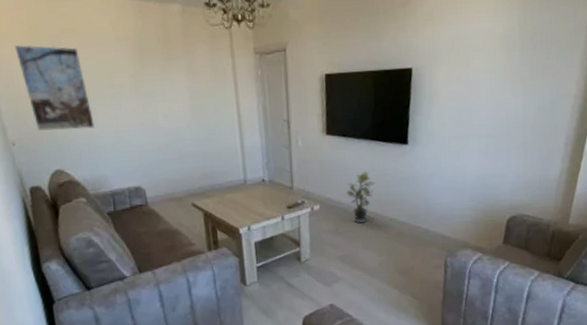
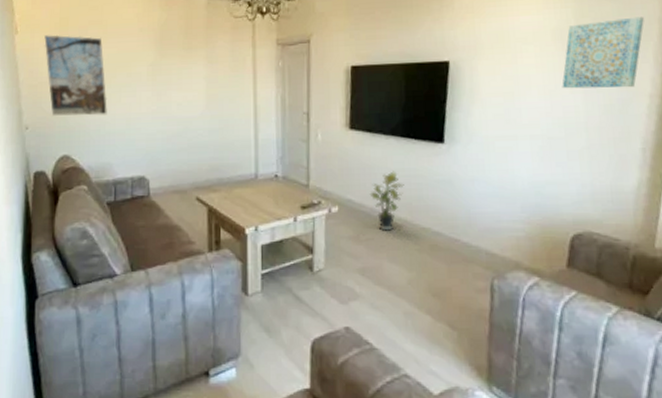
wall art: none [506,24,575,92] -> present [562,16,644,89]

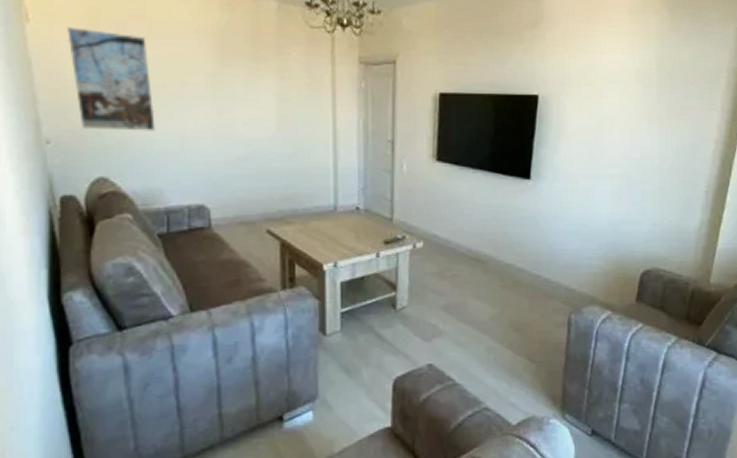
potted plant: present [369,171,404,231] -> none [455,206,490,267]
wall art: present [562,16,644,89] -> none [641,64,715,133]

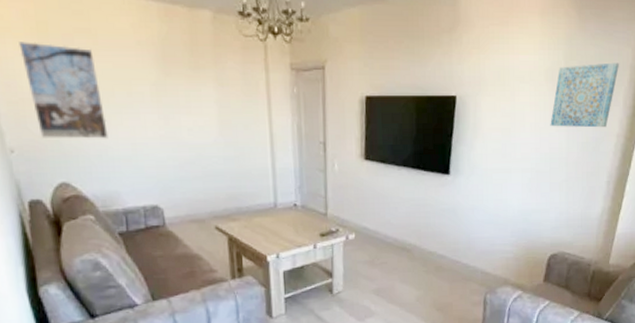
wall art: none [641,64,715,133] -> present [550,62,619,128]

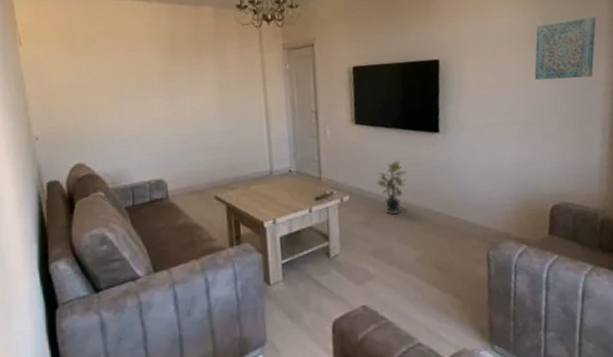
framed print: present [19,41,108,139] -> none [50,45,120,126]
potted plant: none [383,200,414,255] -> present [376,160,407,215]

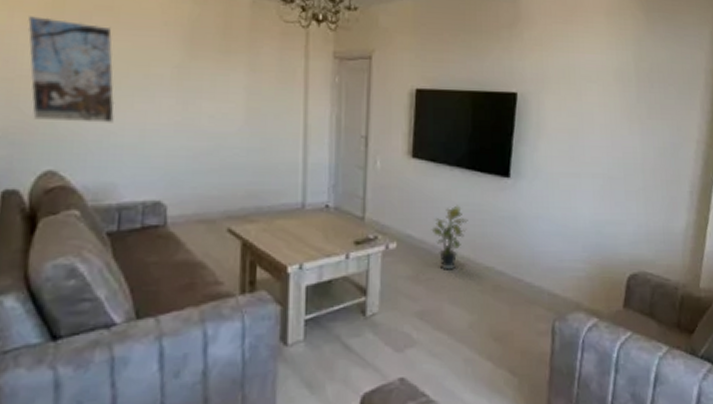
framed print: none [50,45,120,126] -> present [27,16,115,123]
wall art: present [534,17,596,81] -> none [622,65,693,133]

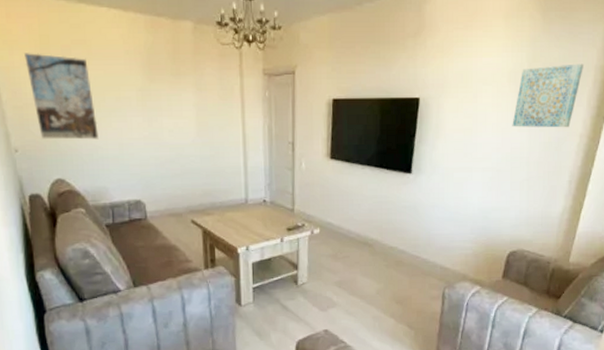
potted plant: present [431,205,468,270] -> none [347,197,376,250]
wall art: none [622,65,693,133] -> present [512,63,583,128]

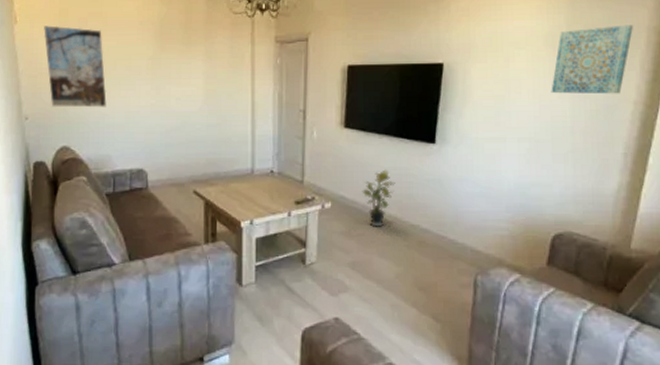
potted plant: none [347,197,376,250] -> present [362,169,395,227]

